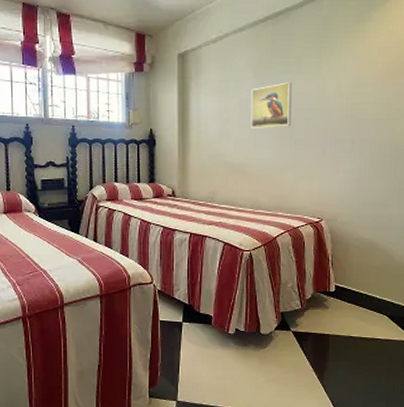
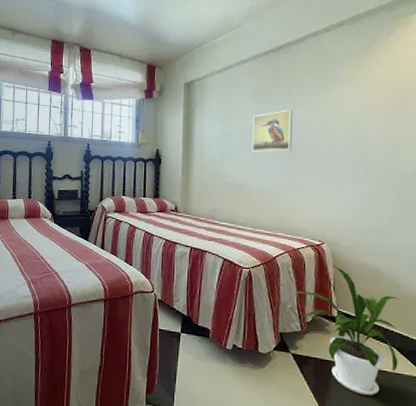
house plant: none [295,240,392,364] -> present [295,264,399,396]

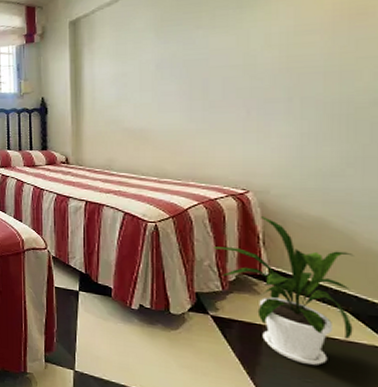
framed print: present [252,110,293,152] -> none [153,38,204,92]

